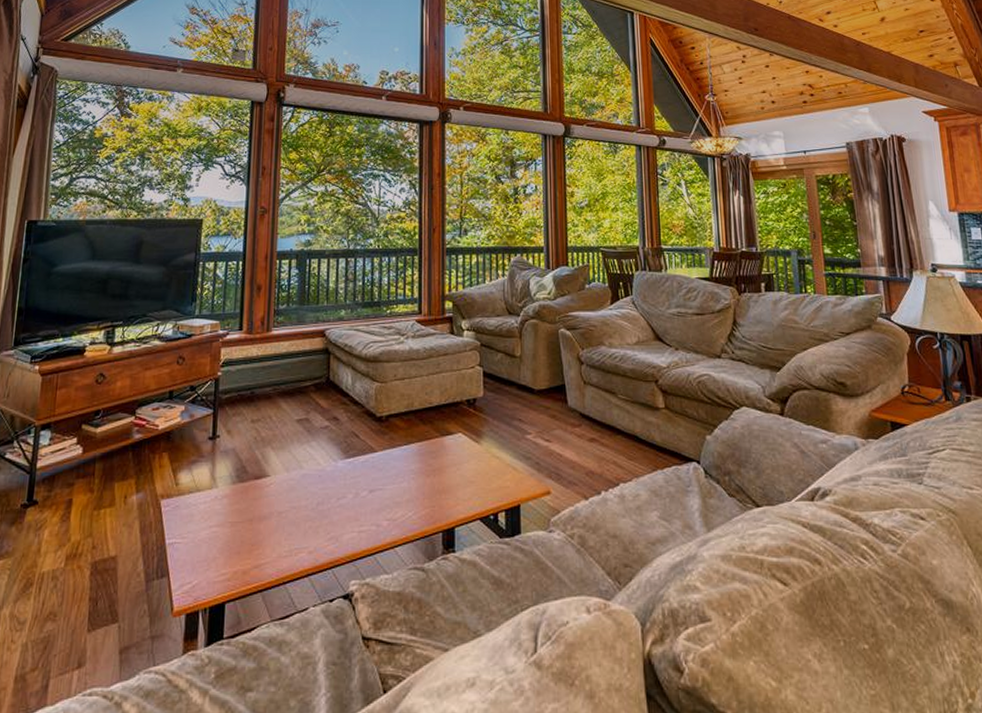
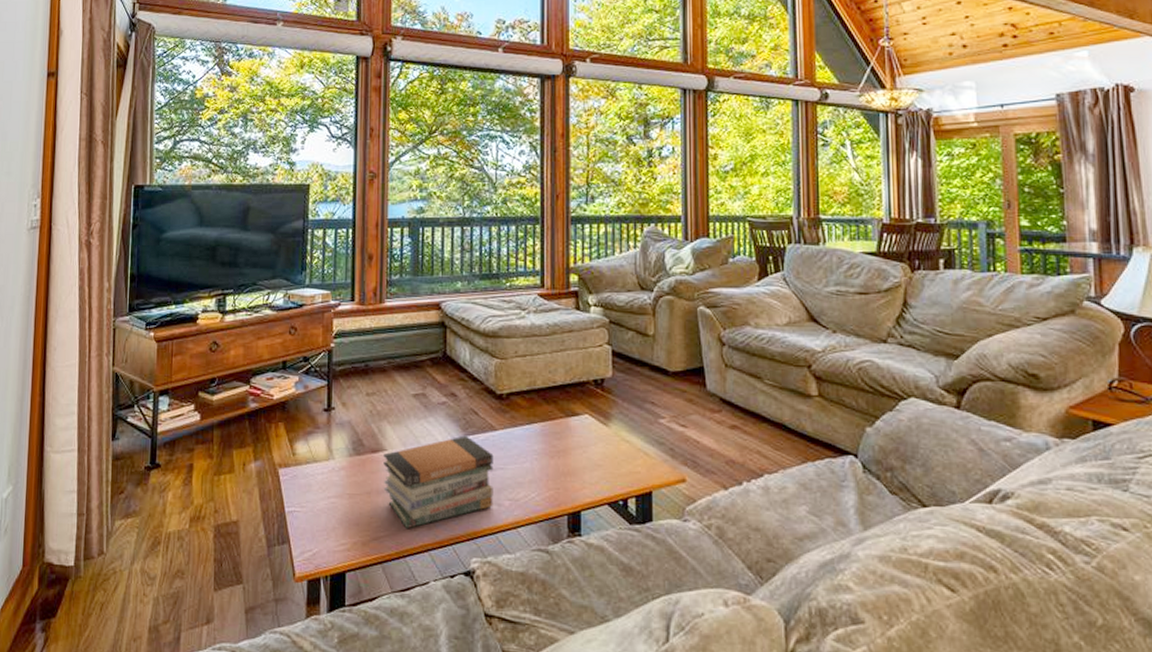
book stack: none [266,458,373,555] -> present [383,435,494,529]

